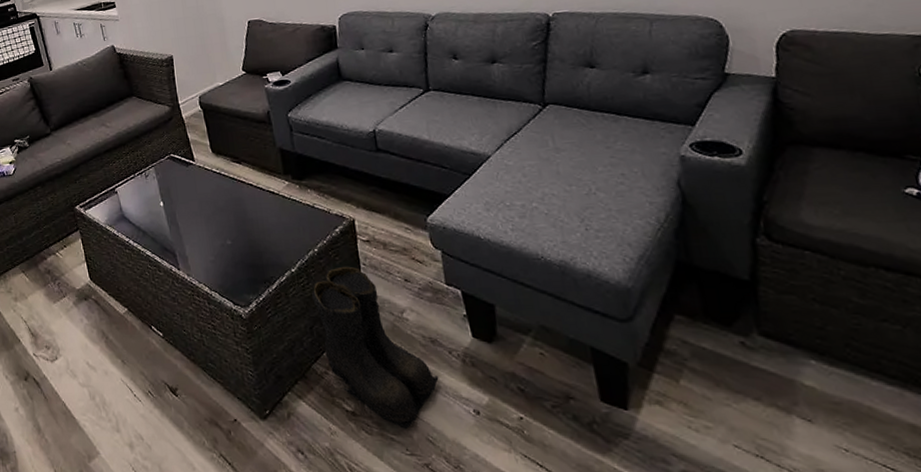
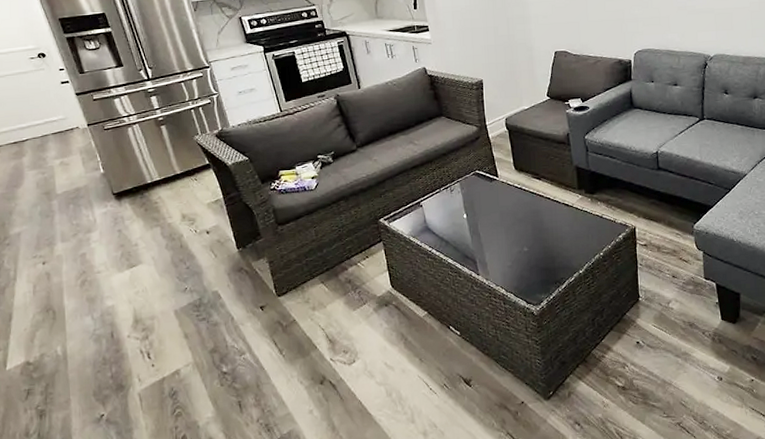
boots: present [312,266,439,429] -> none [596,266,693,397]

